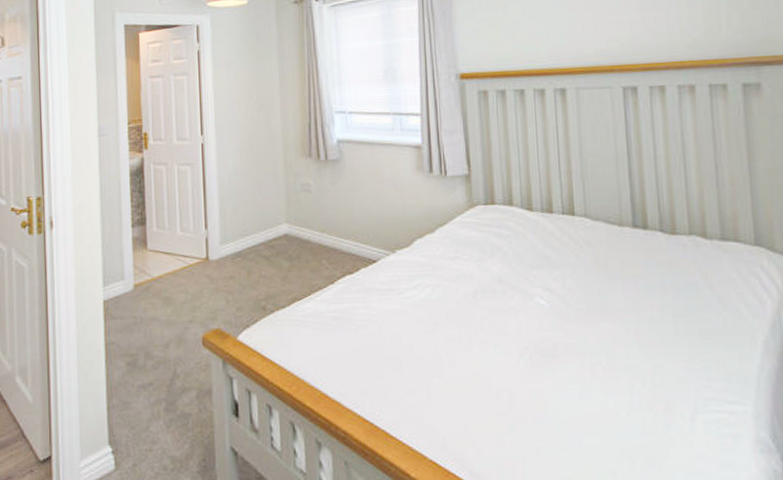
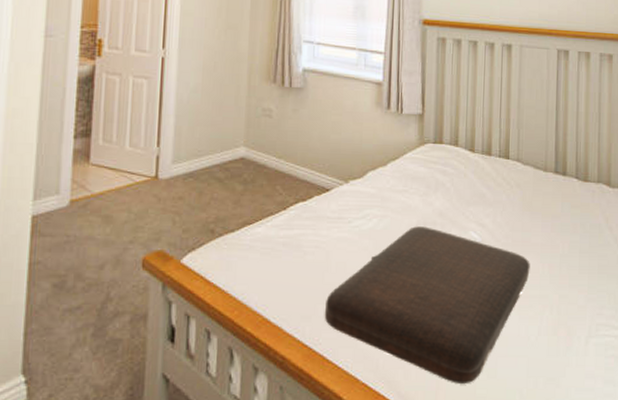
cushion: none [382,294,613,463] -> present [324,226,530,383]

